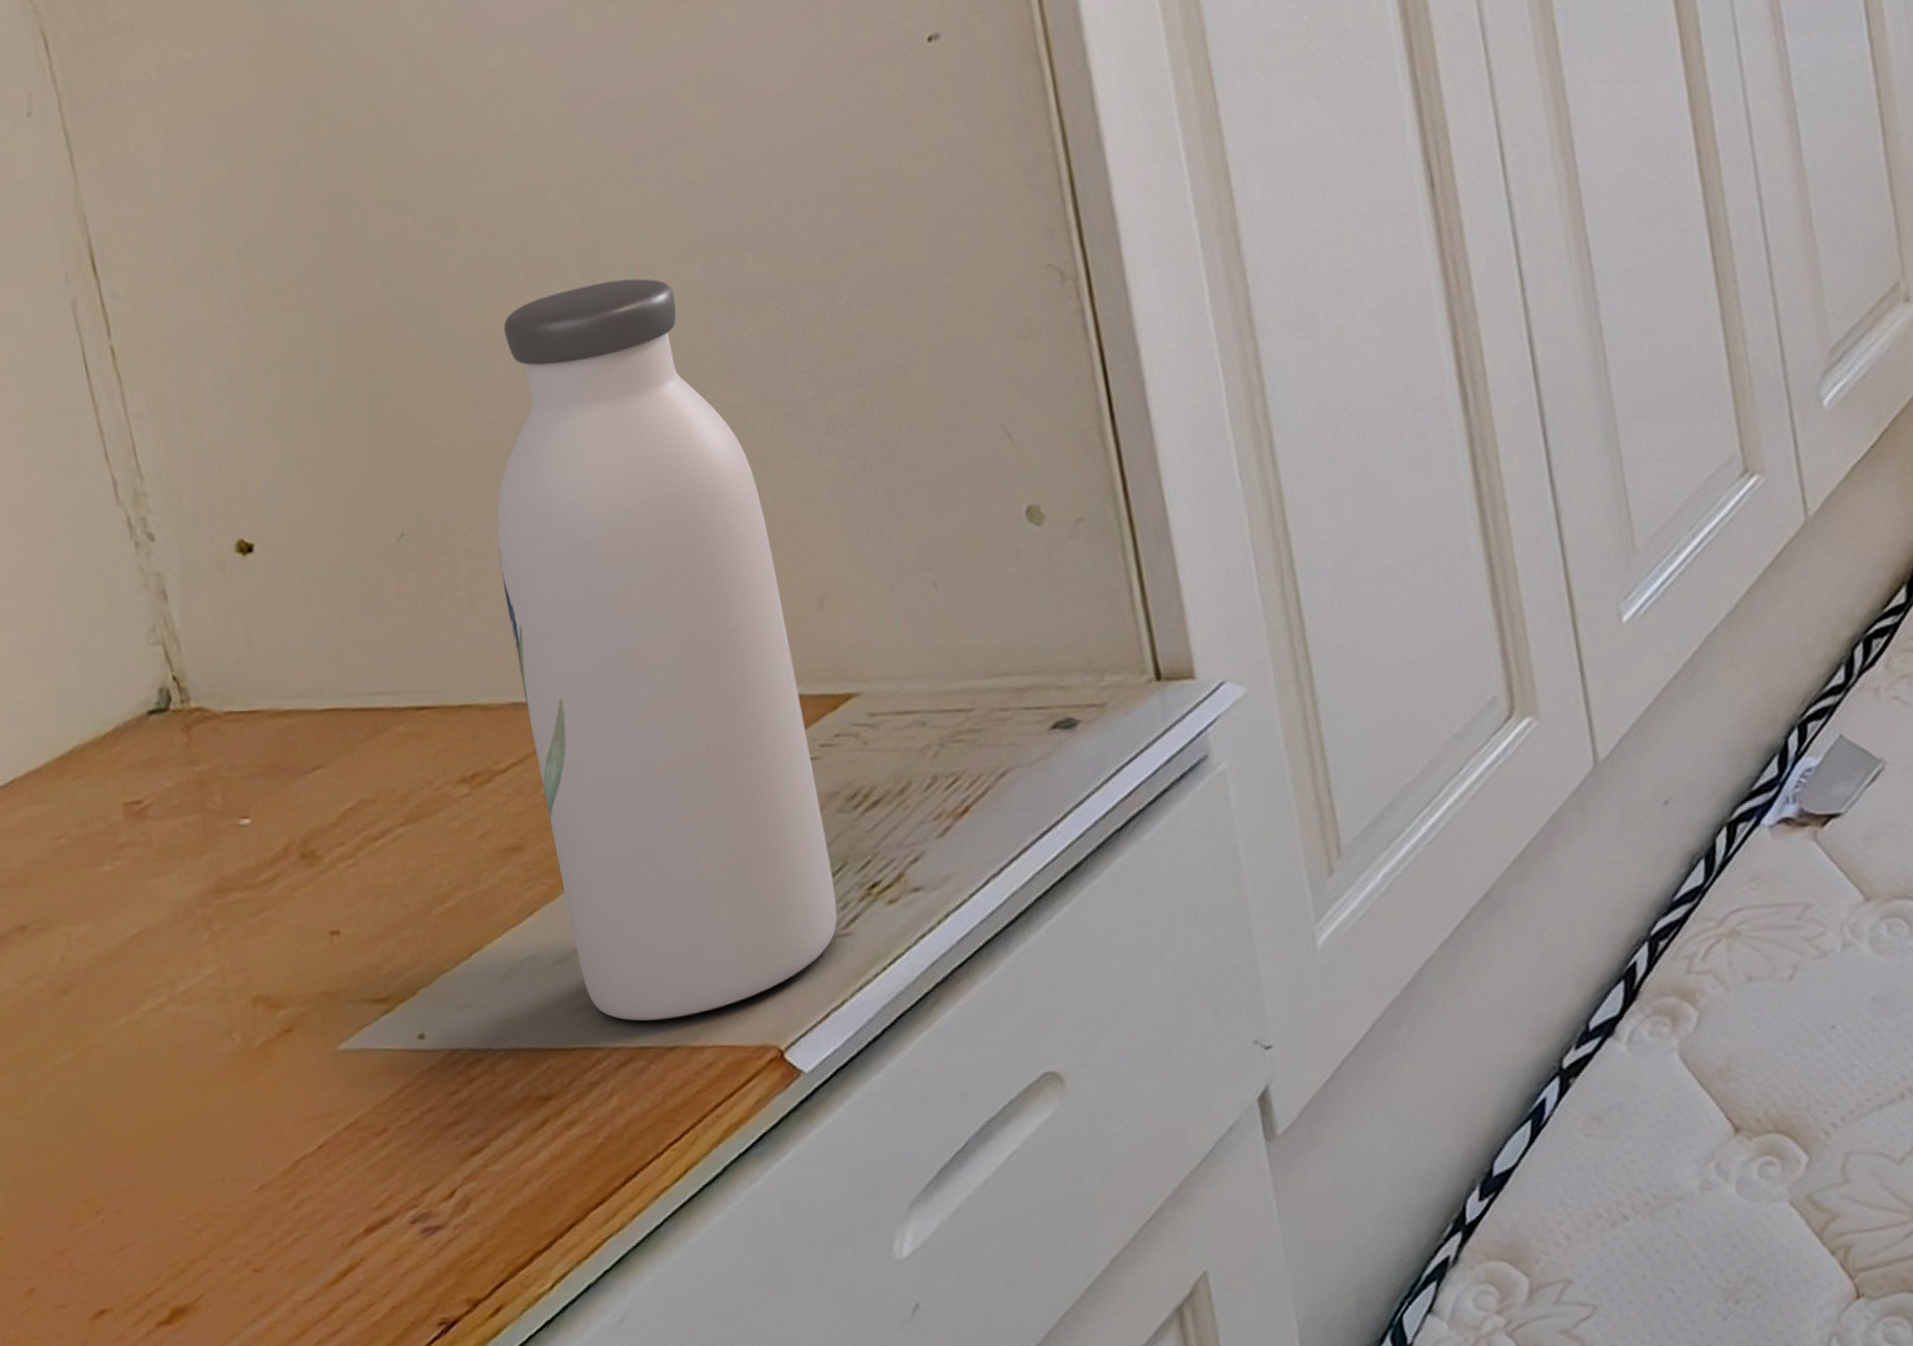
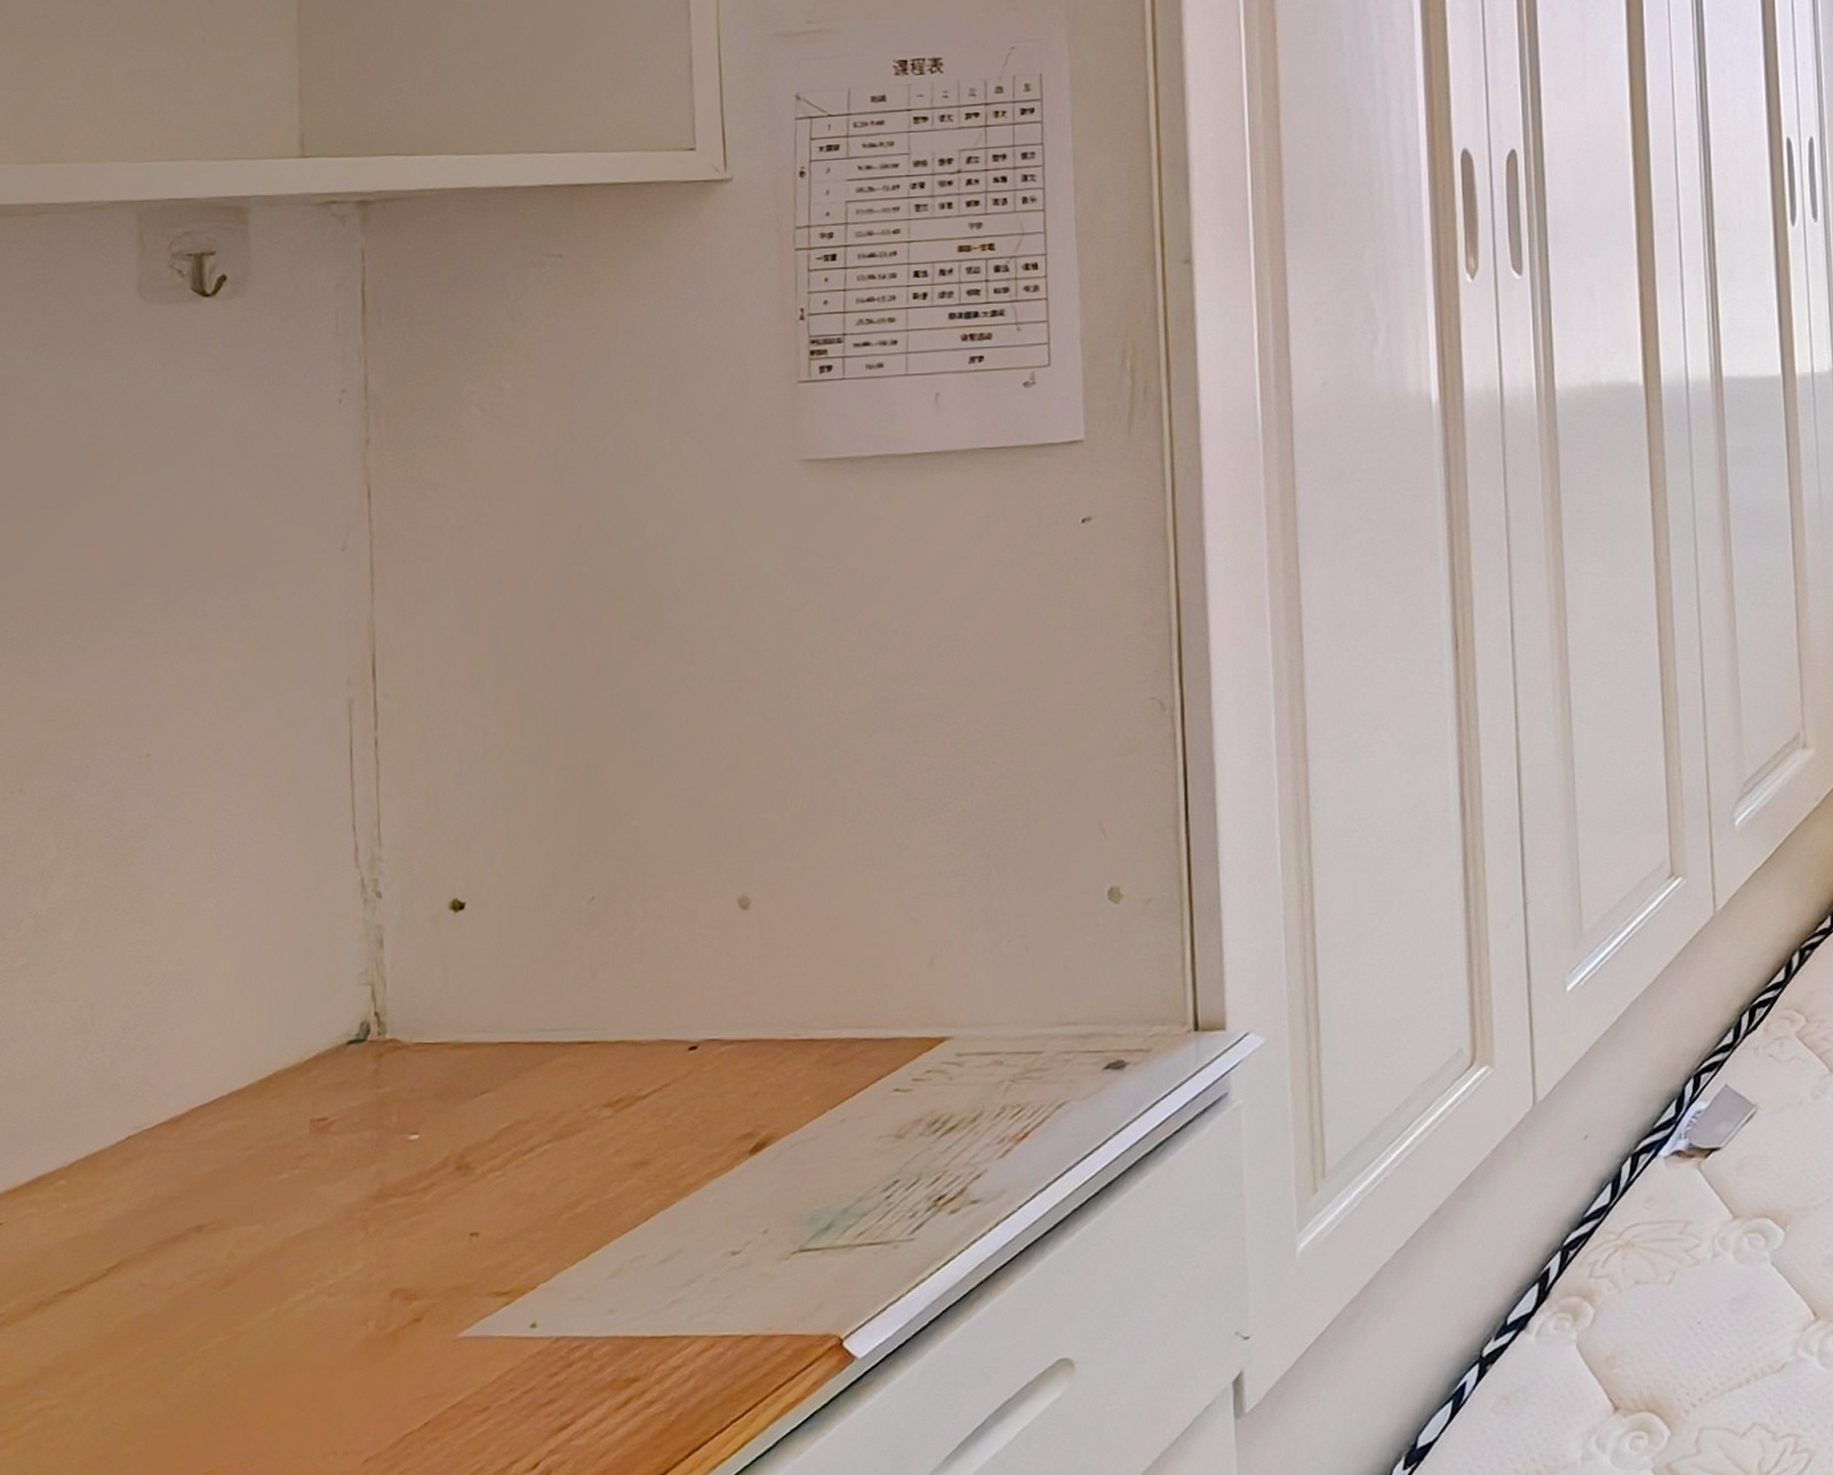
water bottle: present [496,278,838,1021] -> none [670,697,908,1313]

